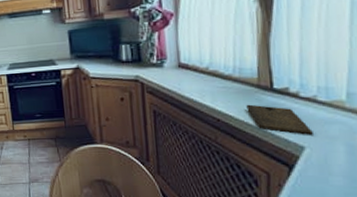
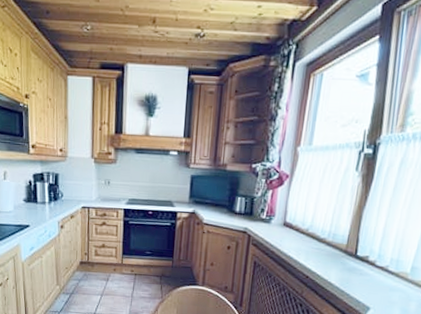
cutting board: present [246,104,313,135] -> none [332,266,379,299]

